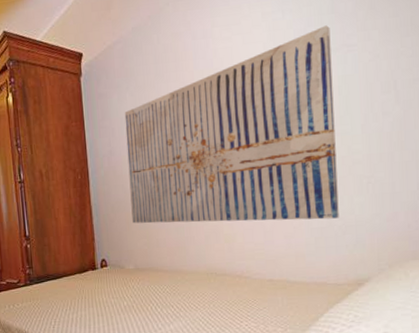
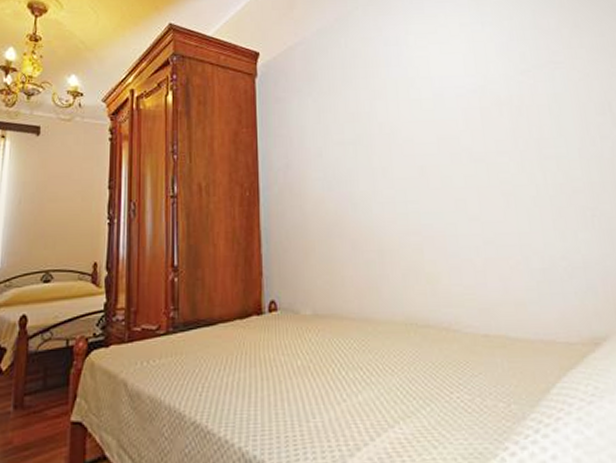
wall art: present [124,25,339,224] -> none [305,40,563,259]

